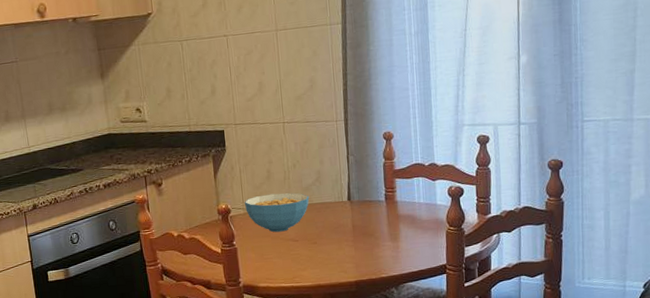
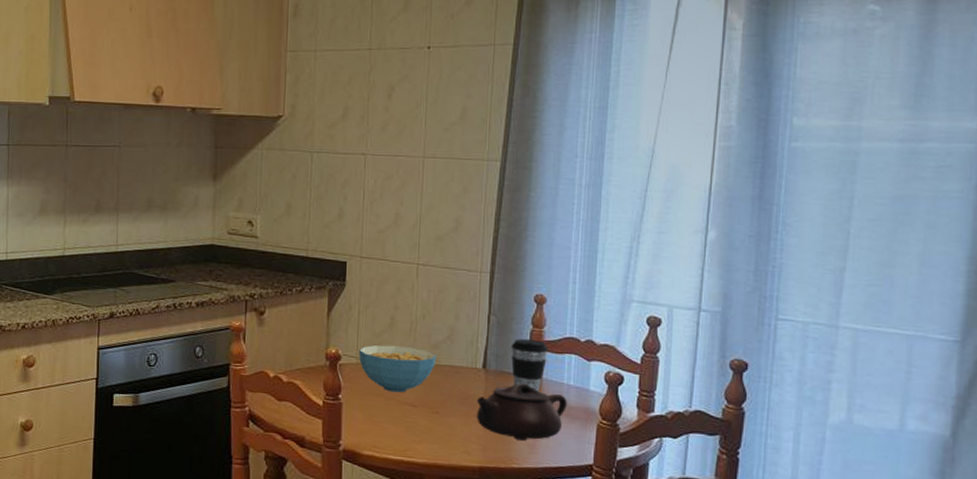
teapot: none [347,207,420,254] -> present [476,383,567,441]
coffee cup: none [368,170,400,213] -> present [510,339,549,392]

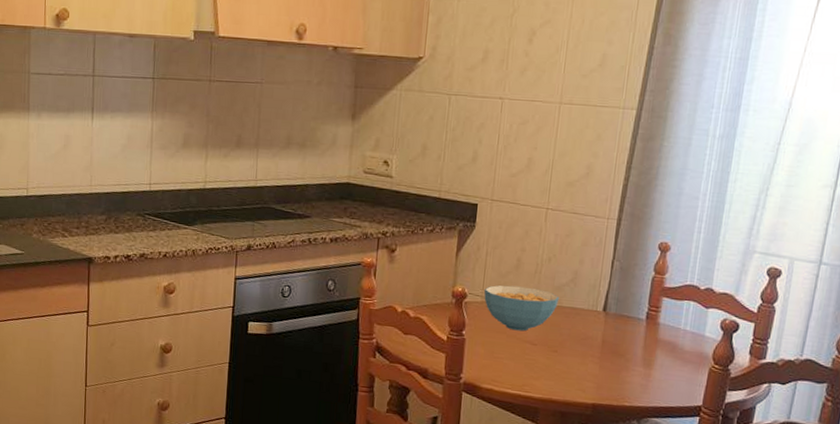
teapot: present [476,383,567,441] -> none [593,326,682,381]
coffee cup: present [510,339,549,392] -> none [631,284,669,336]

